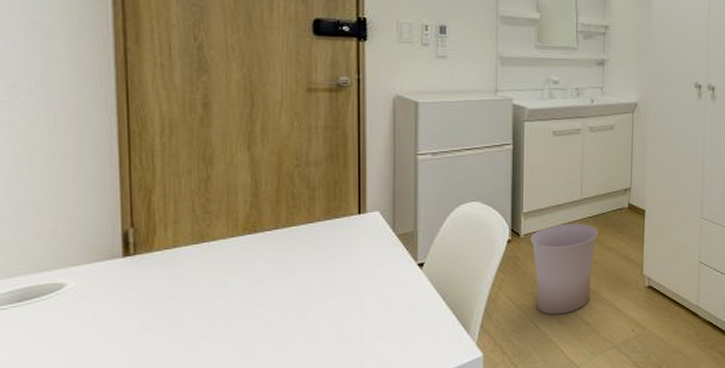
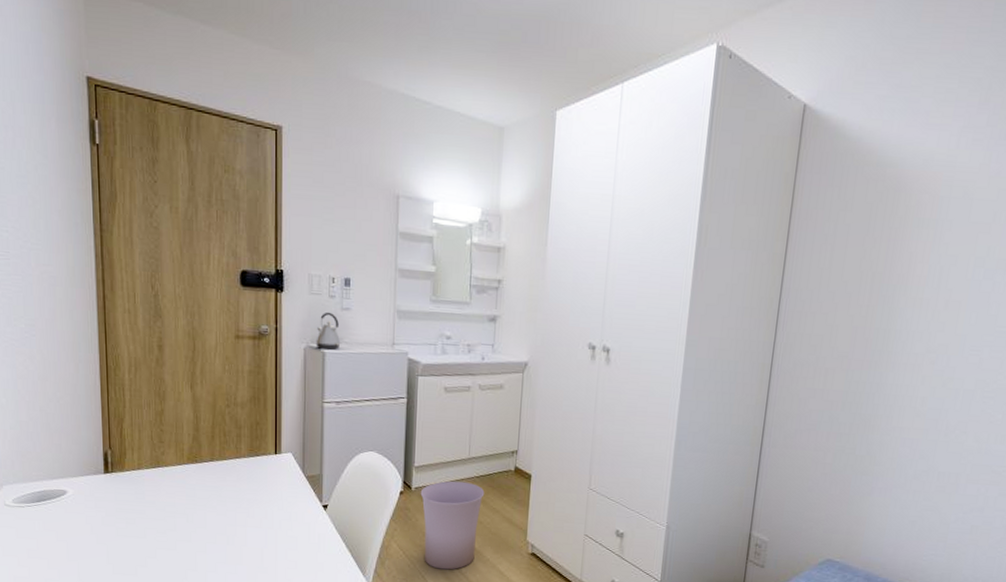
kettle: none [407,60,437,100] -> present [316,312,341,351]

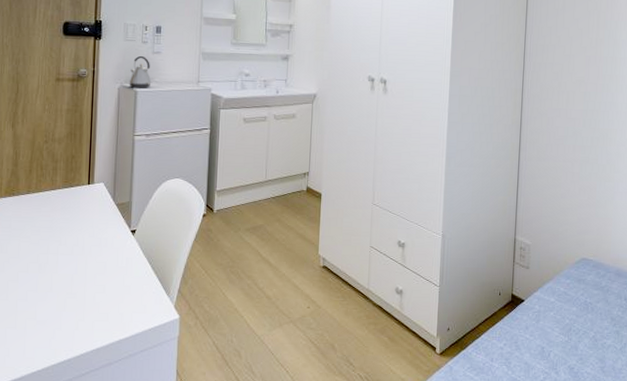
waste bin: present [420,480,485,570] -> none [221,202,280,286]

